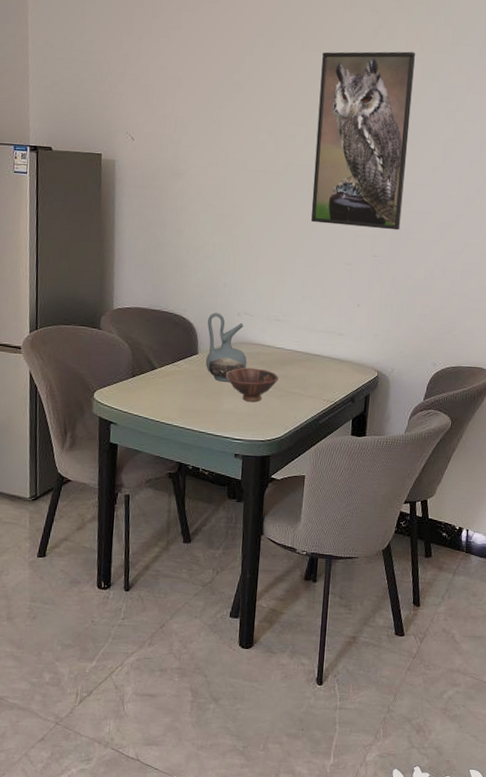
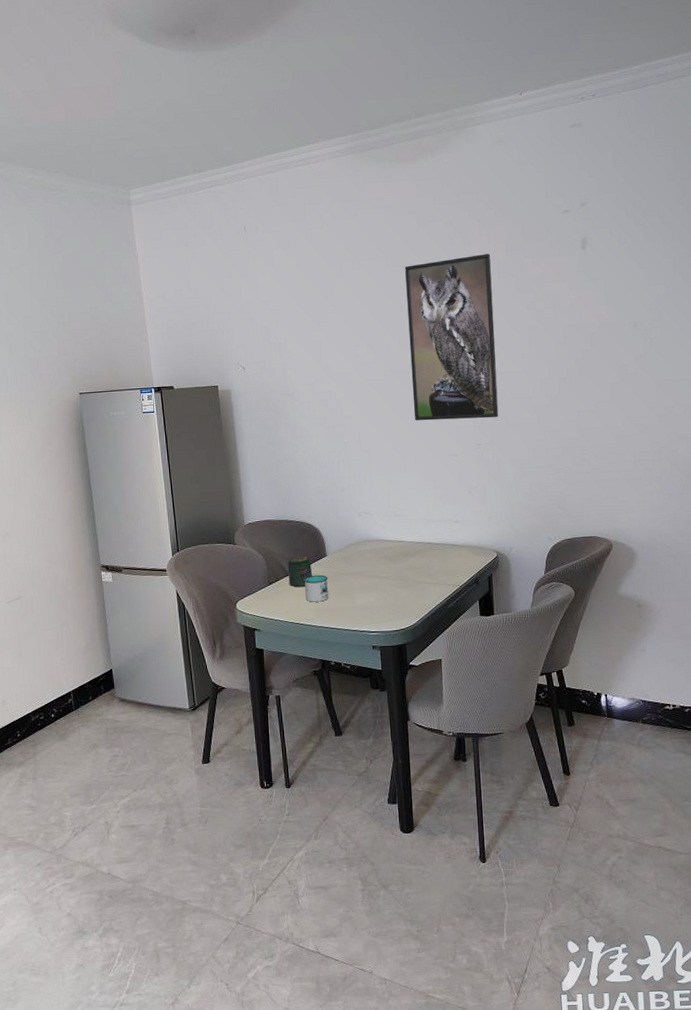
jar: none [153,350,181,384] -> present [287,556,312,588]
mug: none [170,372,197,402] -> present [303,574,328,602]
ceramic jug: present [205,312,247,382] -> none [332,516,373,580]
bowl: present [225,367,279,402] -> none [354,562,404,595]

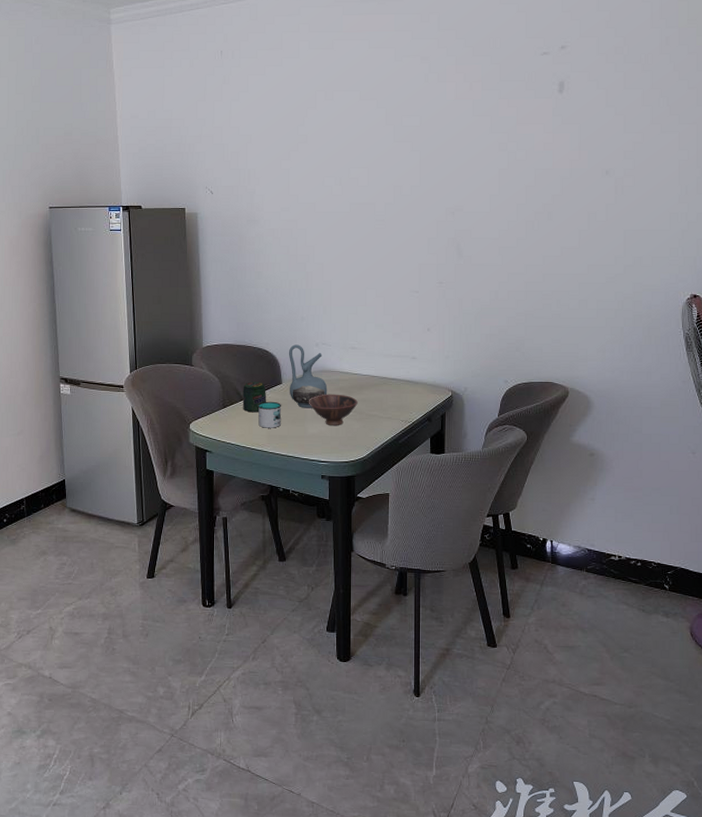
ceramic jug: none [332,516,373,580] -> present [289,344,328,408]
bowl: none [354,562,404,595] -> present [308,394,358,425]
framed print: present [405,254,499,421] -> none [378,92,465,257]

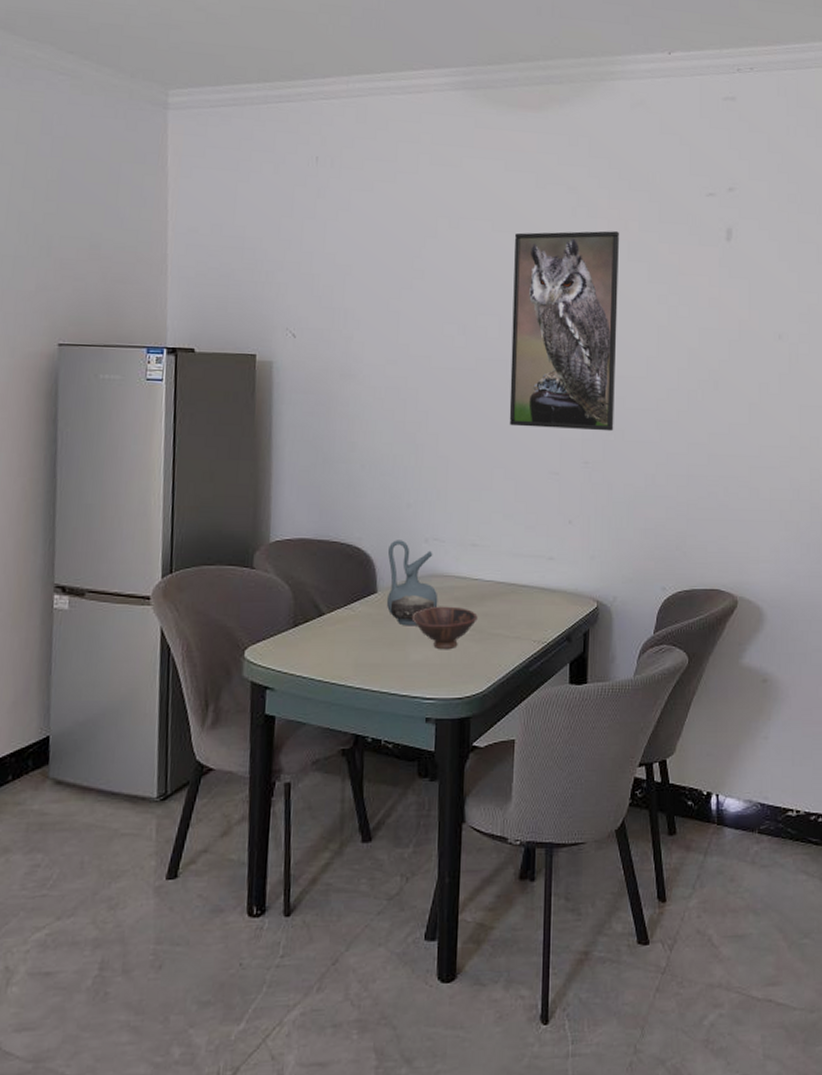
jar: present [242,381,266,413] -> none [321,590,355,633]
mug: present [257,401,282,428] -> none [342,617,376,654]
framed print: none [378,92,465,257] -> present [509,231,619,432]

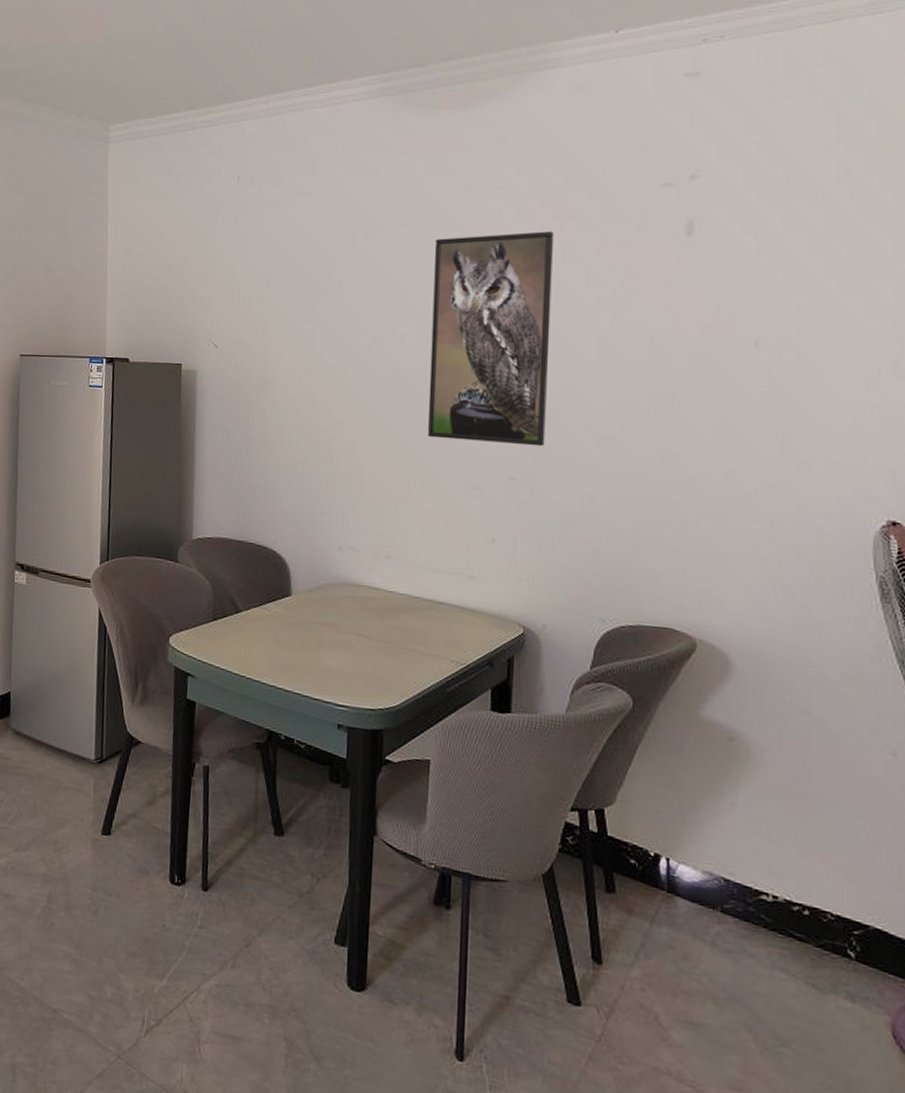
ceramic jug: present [386,540,439,626] -> none [300,545,352,632]
bowl: present [411,606,478,649] -> none [324,614,392,659]

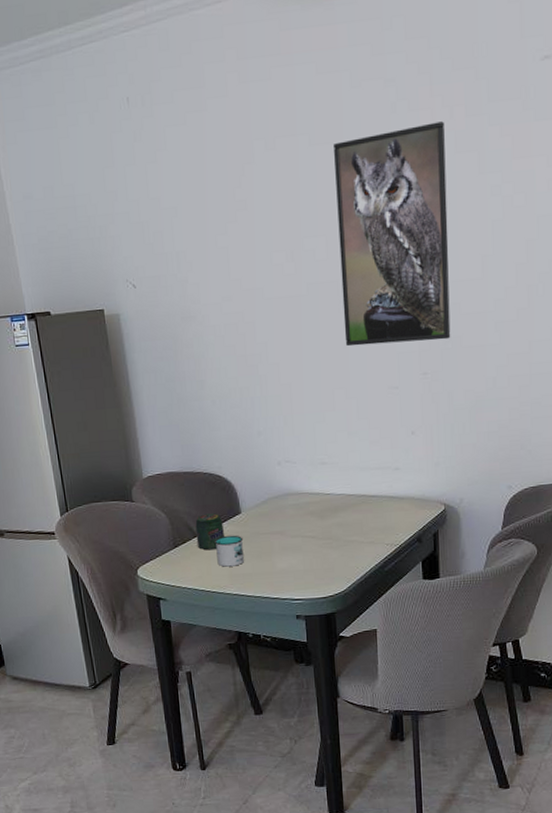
jar: none [238,589,270,631] -> present [195,513,224,551]
mug: none [257,617,290,654] -> present [214,535,244,567]

